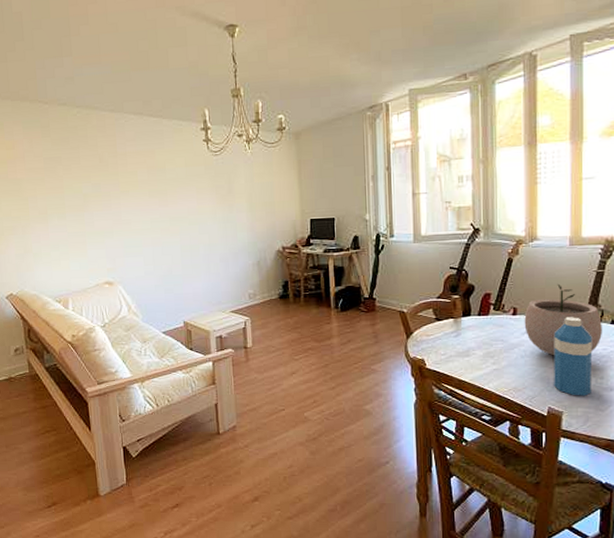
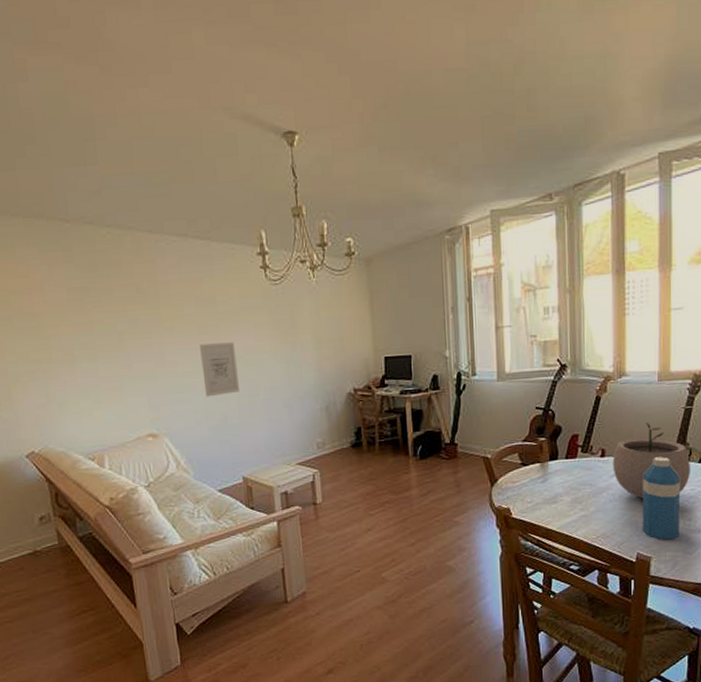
wall art: none [150,204,183,251] -> present [200,342,239,397]

